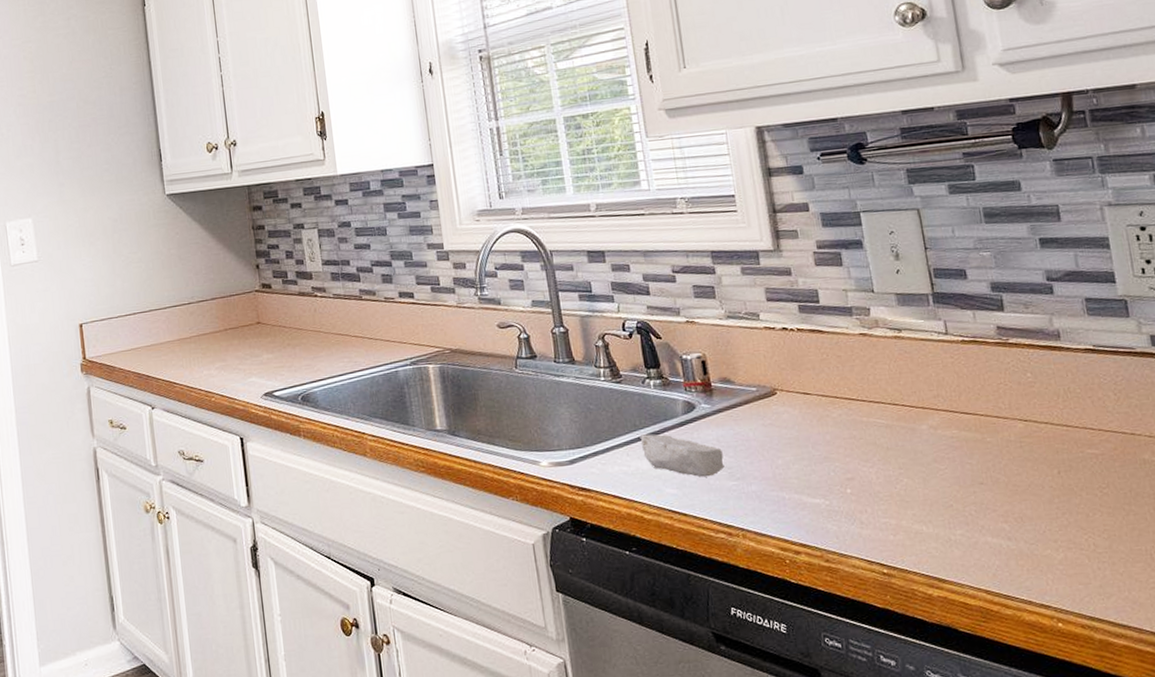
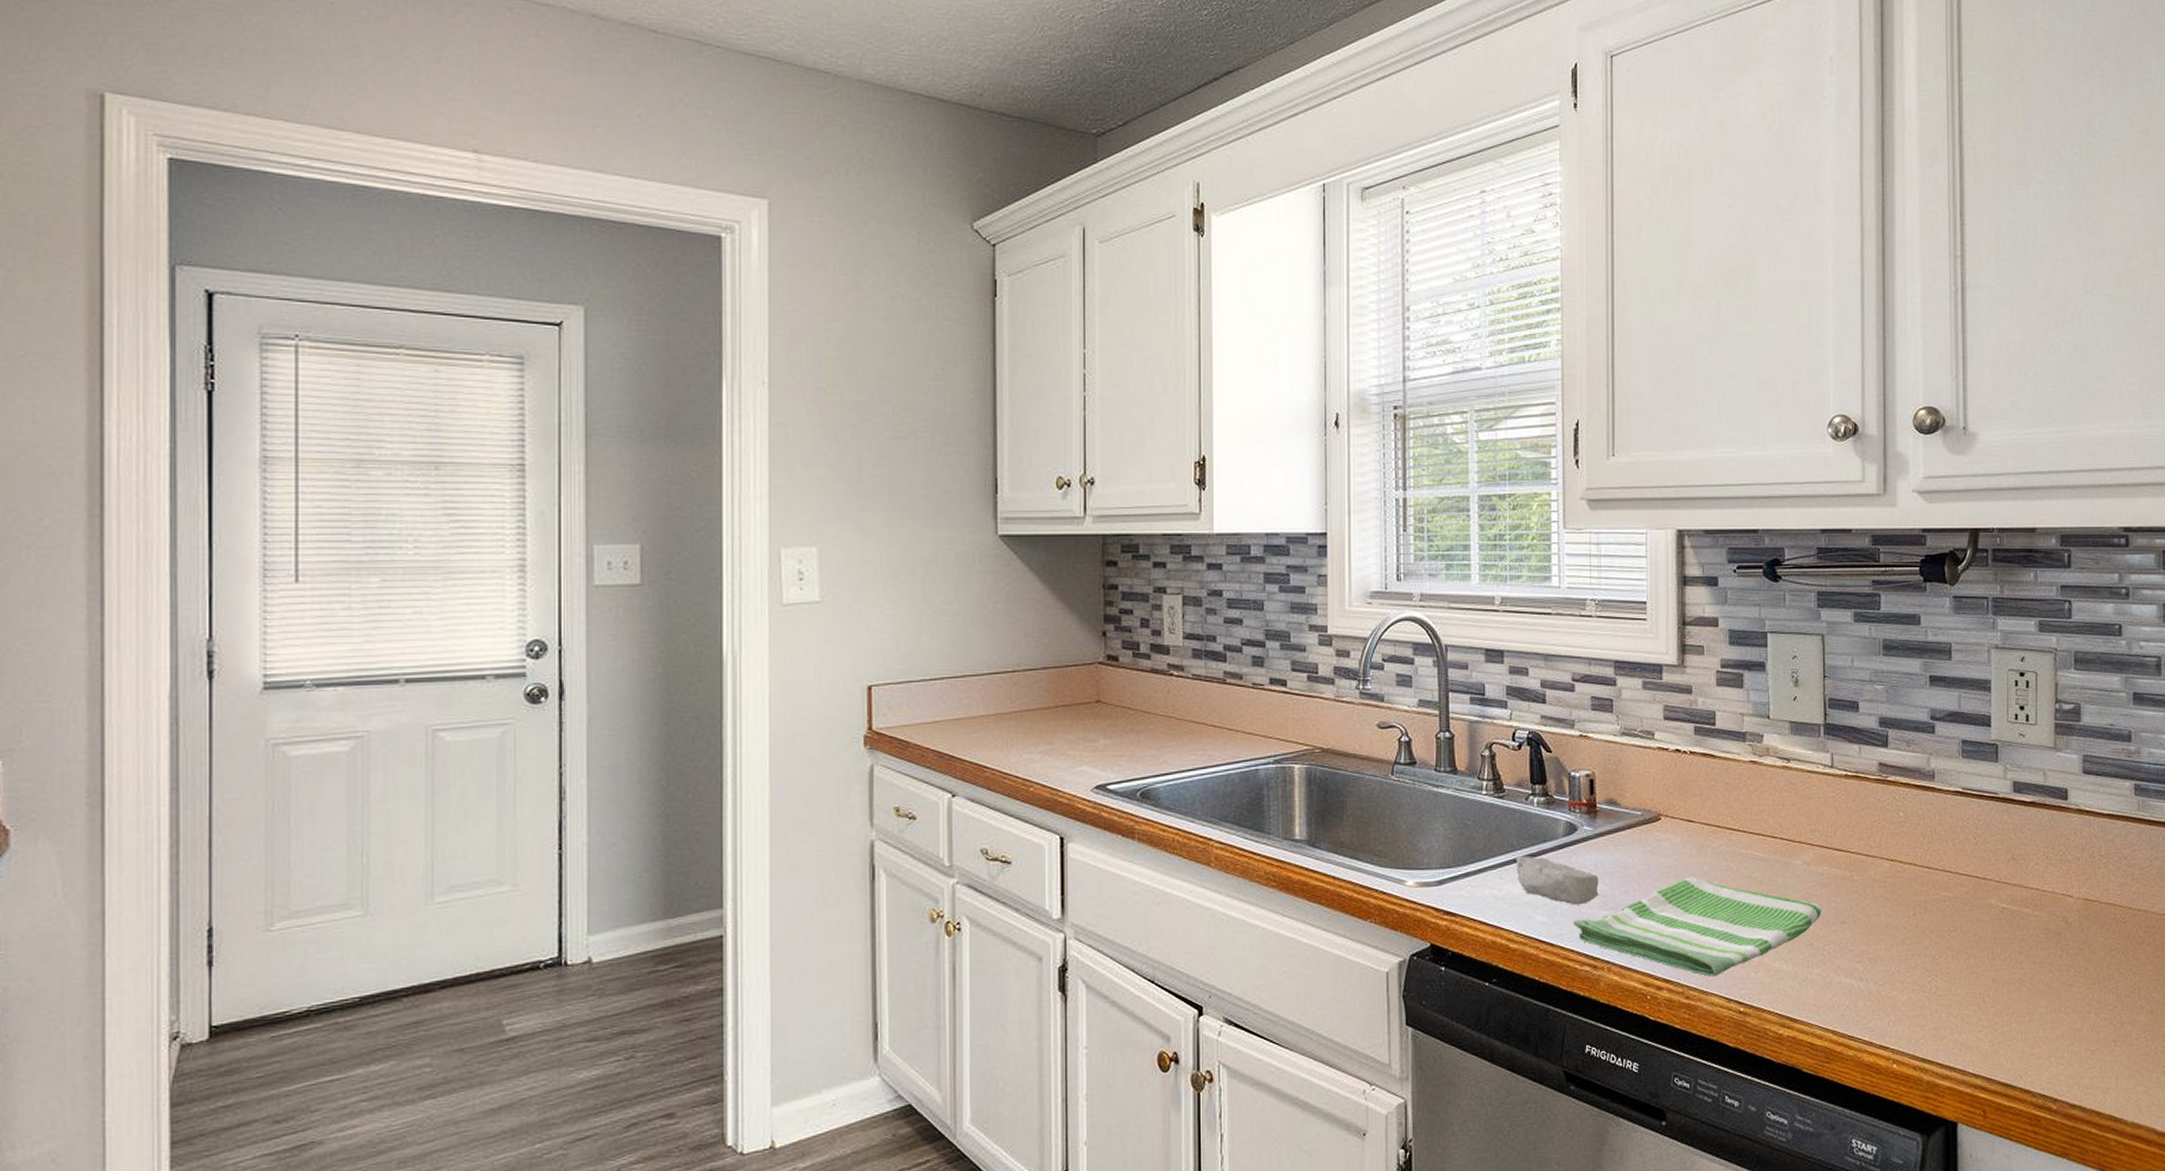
dish towel: none [702,446,958,541] -> present [1573,877,1823,977]

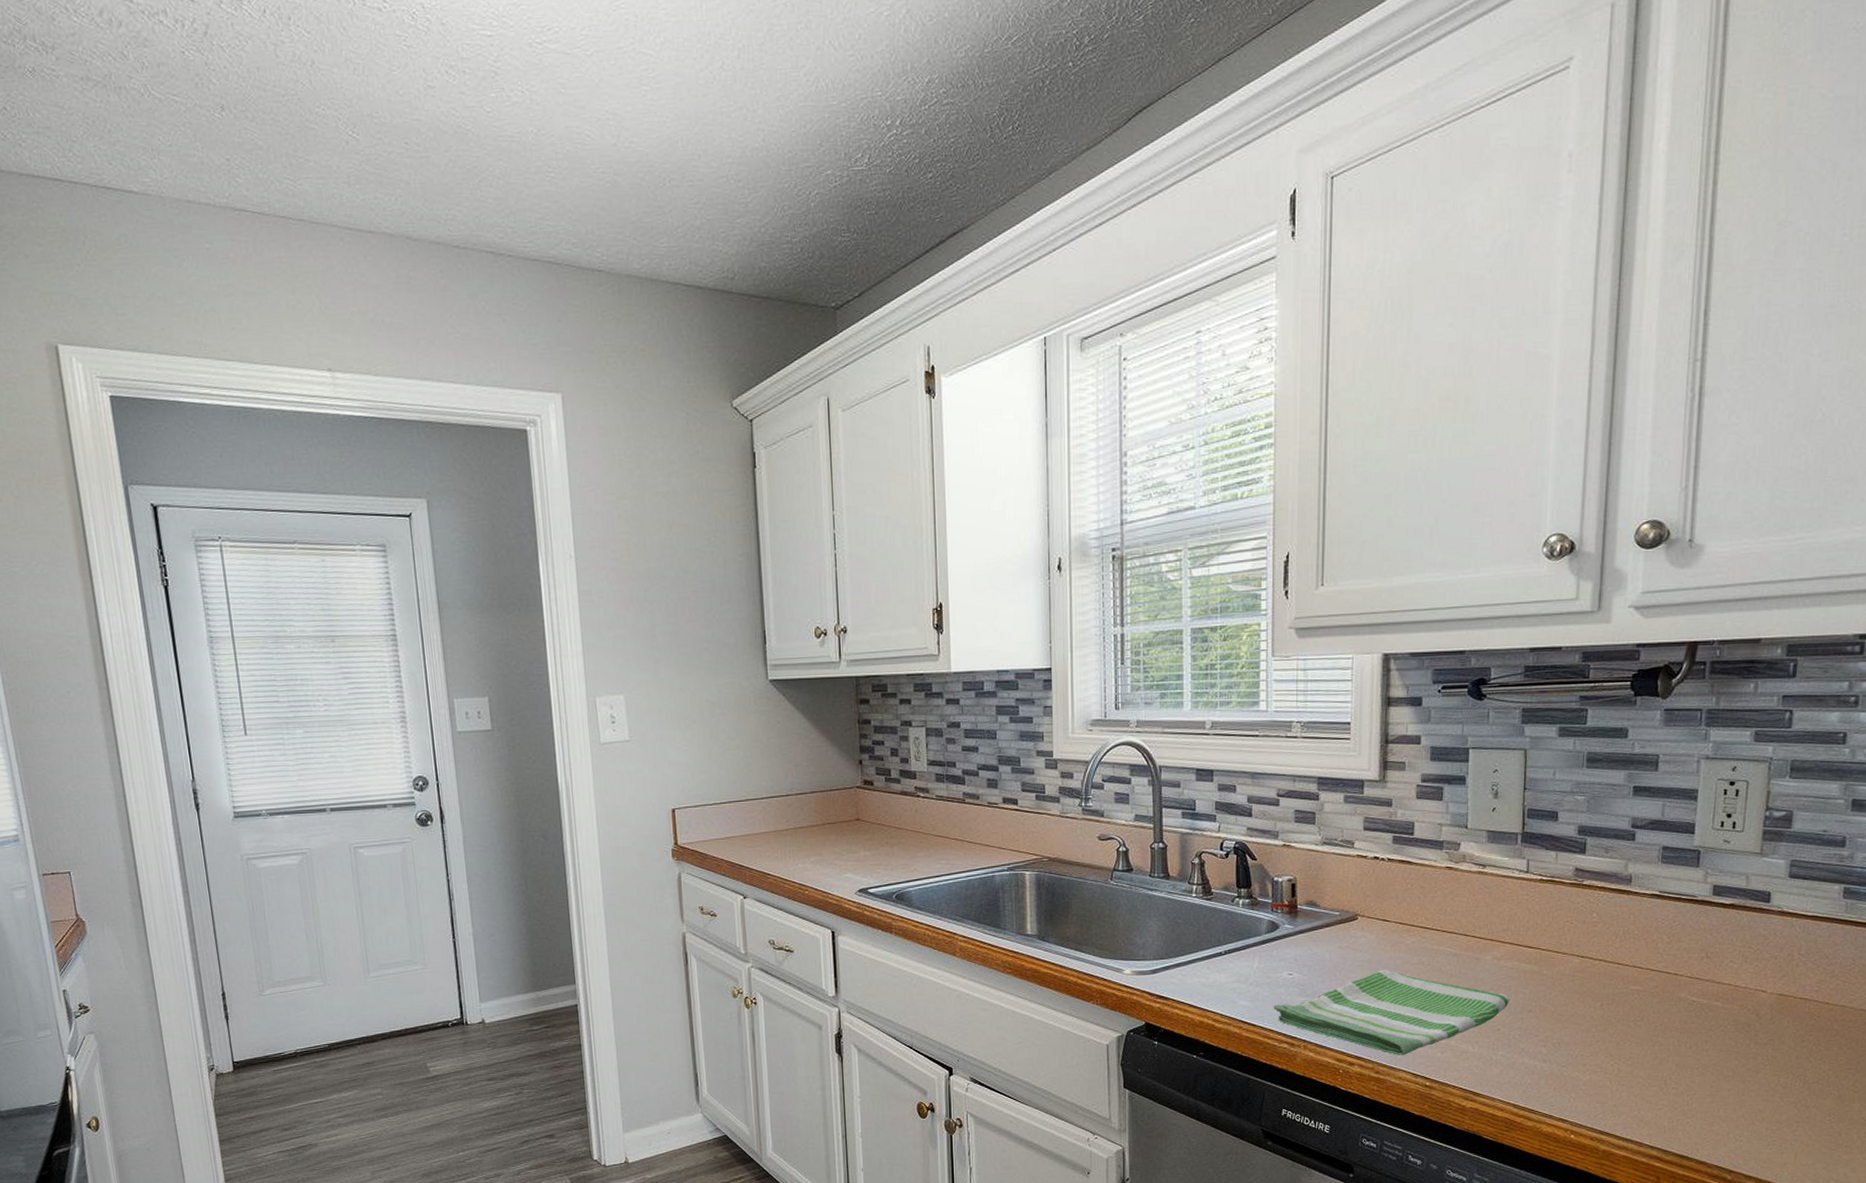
soap bar: present [1515,856,1599,905] -> none [1222,950,1298,992]

